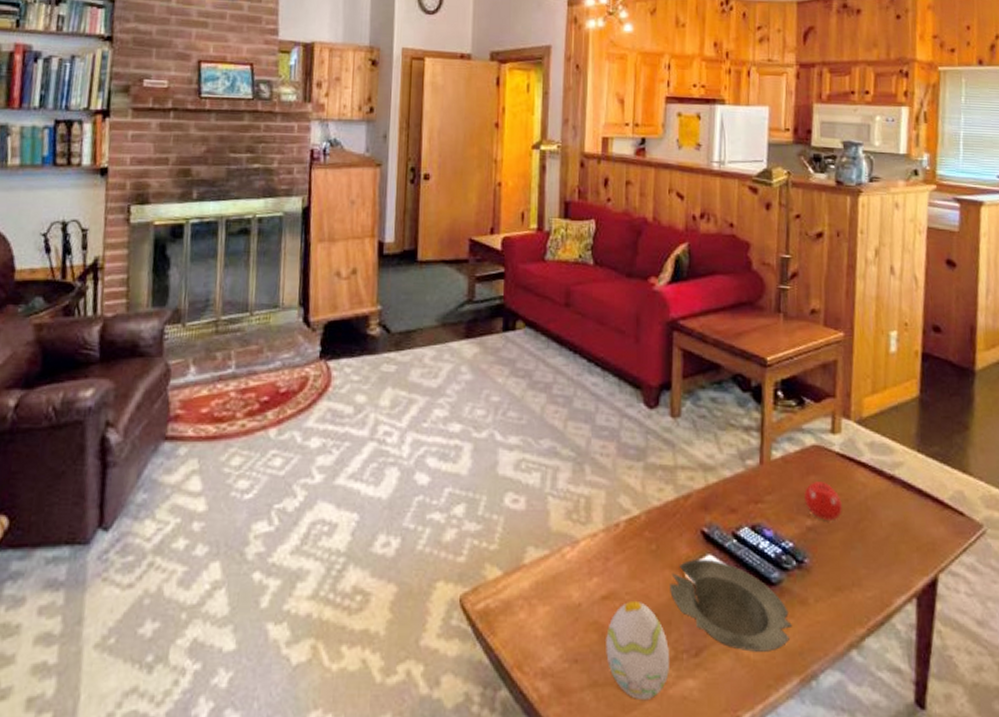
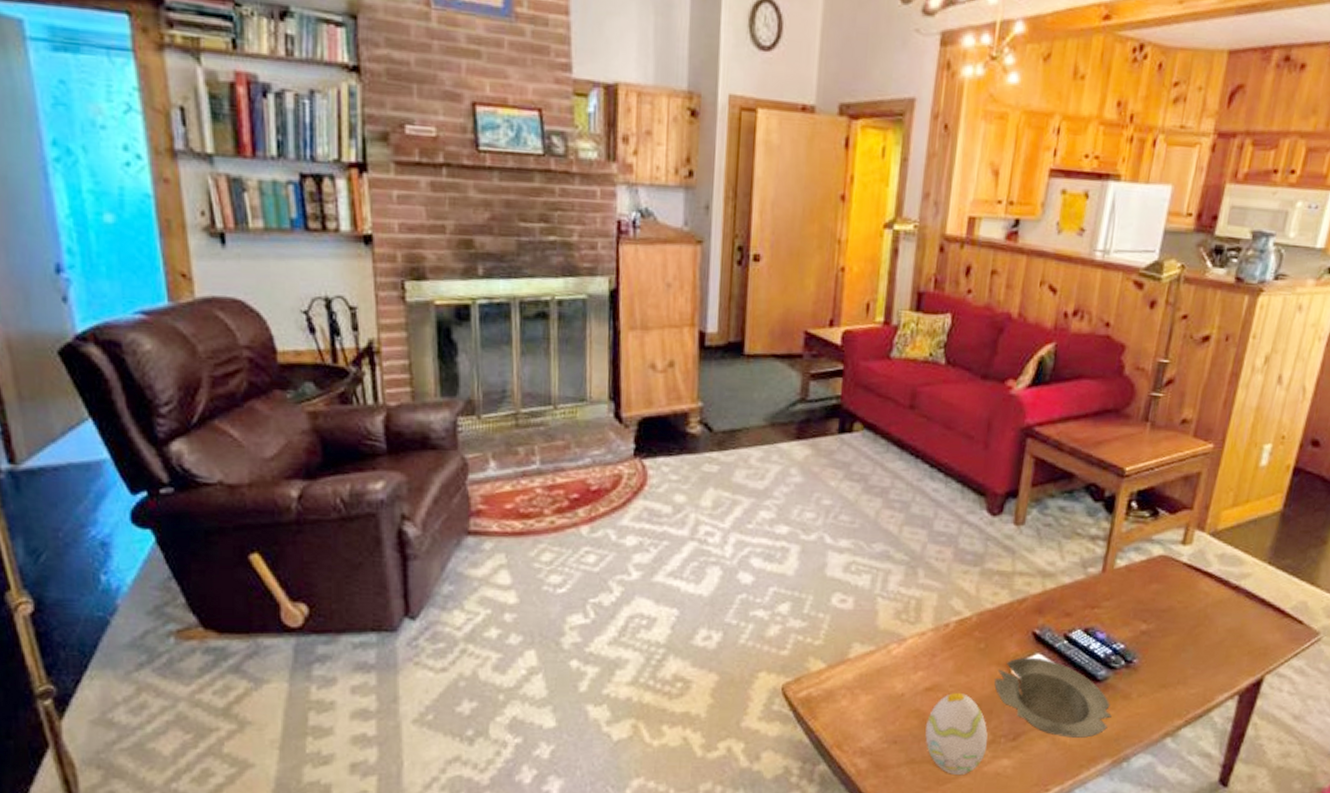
fruit: present [804,482,842,522] -> none [1143,590,1181,627]

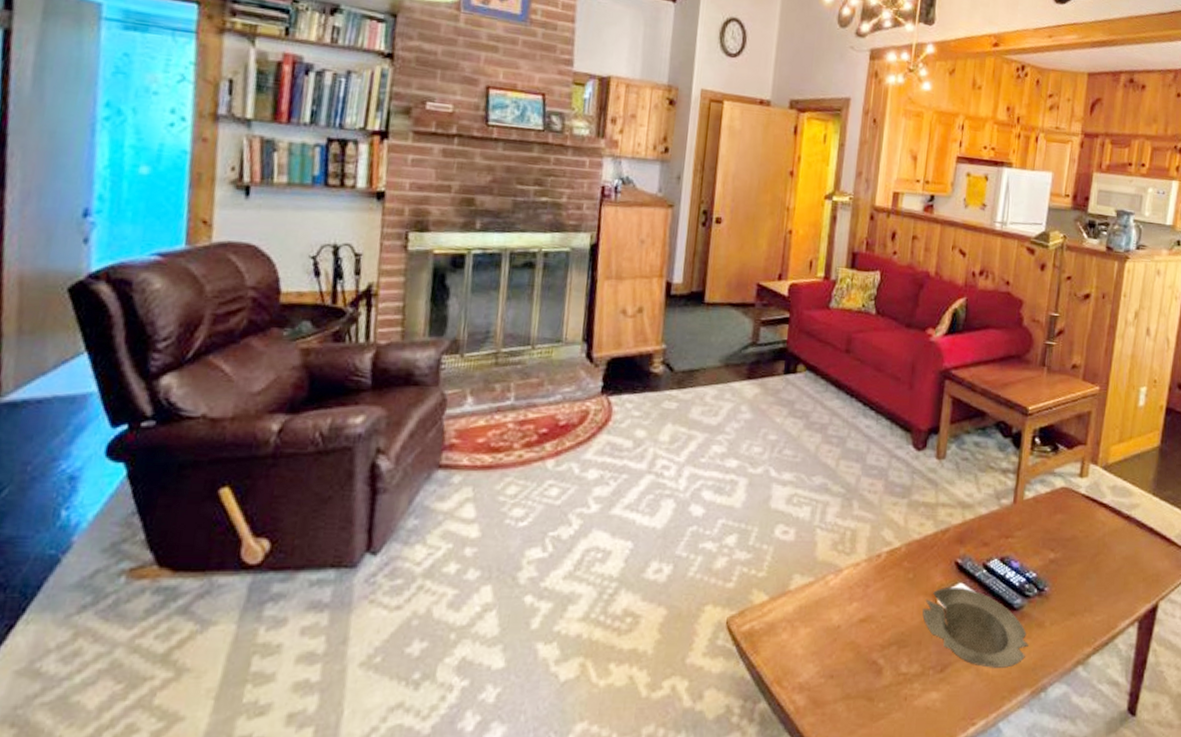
decorative egg: present [925,693,988,775] -> none [860,624,917,710]

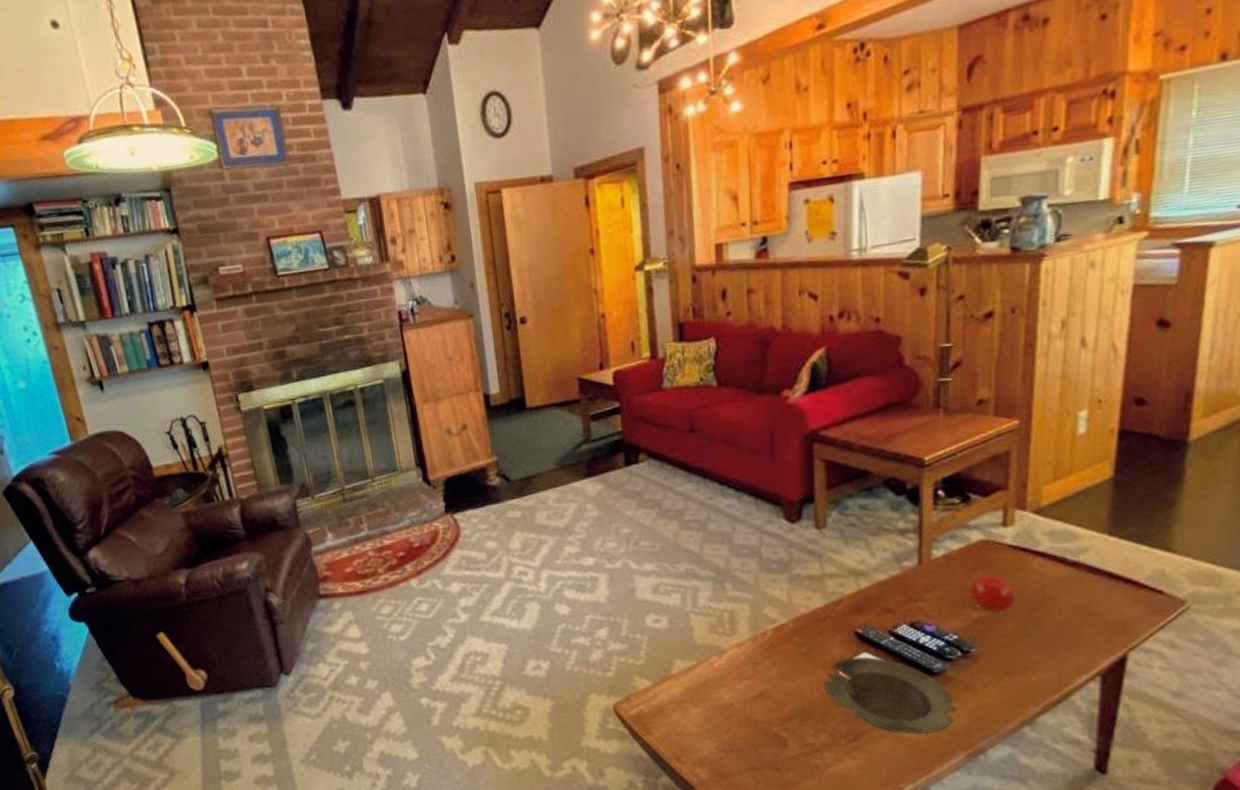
fruit: none [1050,520,1083,555] -> present [970,575,1015,613]

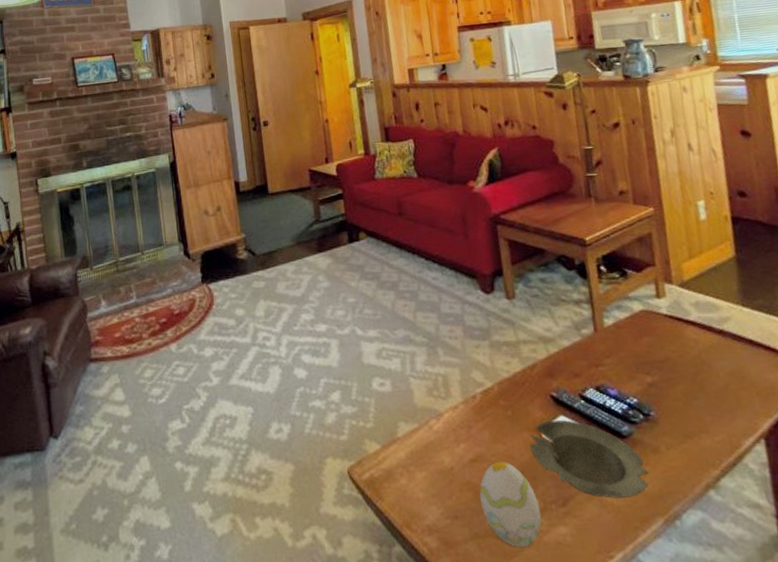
decorative egg: none [760,698,827,779] -> present [479,462,542,547]
fruit: present [970,575,1015,613] -> none [640,342,679,377]

